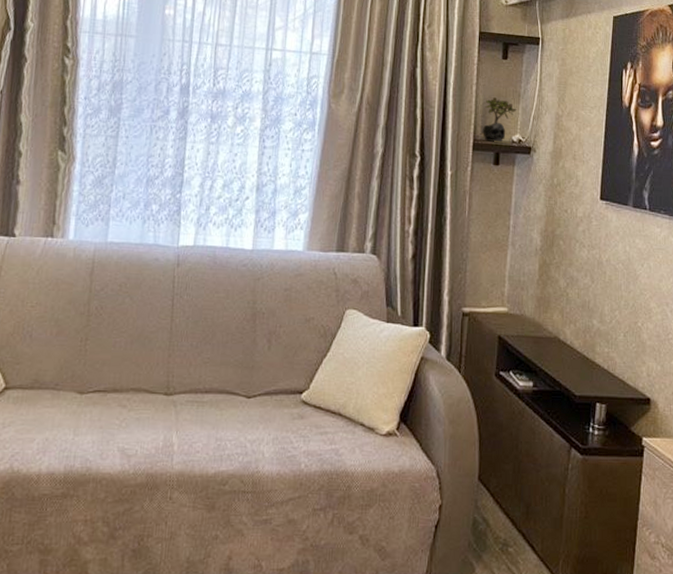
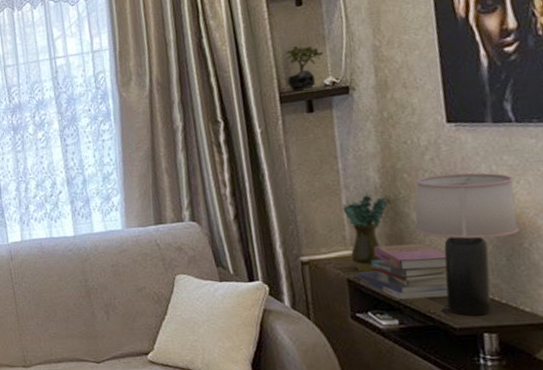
vase: none [505,251,546,332] -> present [342,191,391,273]
books: none [507,307,580,364] -> present [356,243,449,300]
table lamp: none [560,246,640,386] -> present [415,172,520,316]

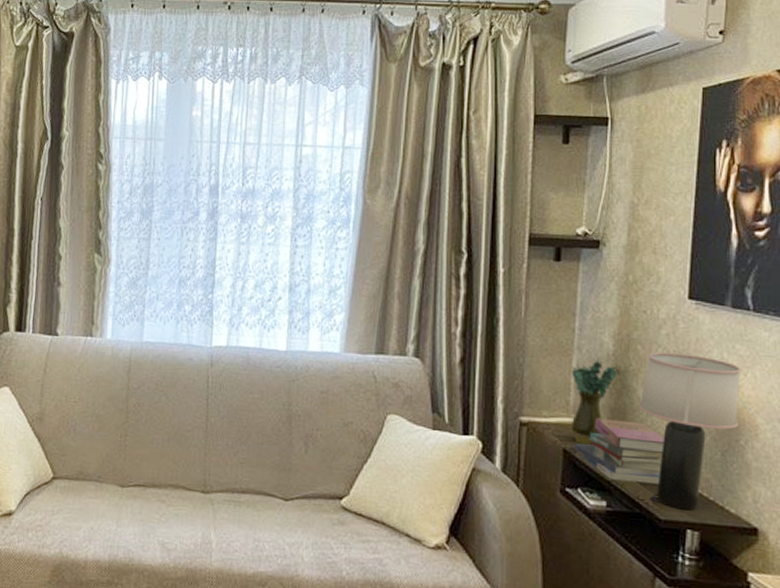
succulent plant: present [285,45,324,92] -> none [540,185,582,236]

